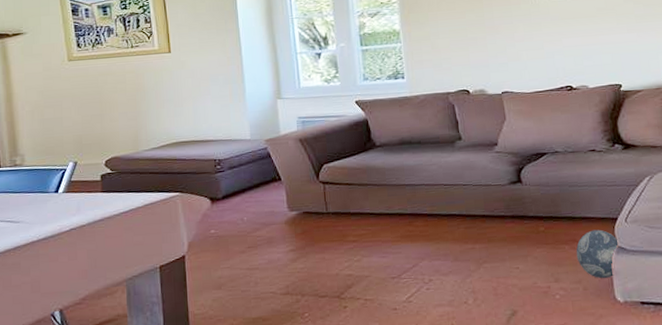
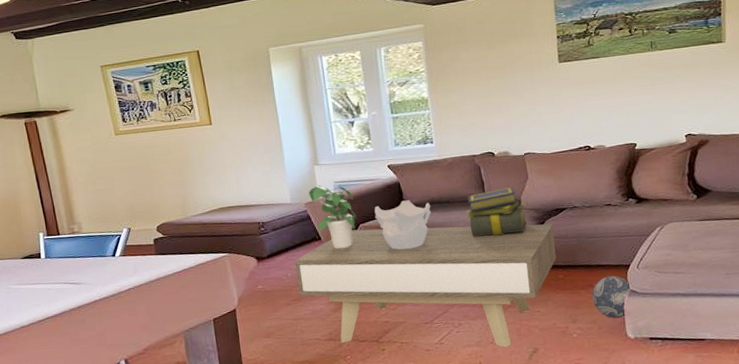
coffee table: none [251,169,537,309] -> present [294,223,557,348]
potted plant: none [270,120,320,192] -> present [308,185,357,249]
decorative bowl: none [340,139,402,194] -> present [374,200,432,250]
stack of books: none [439,128,506,182] -> present [466,187,528,237]

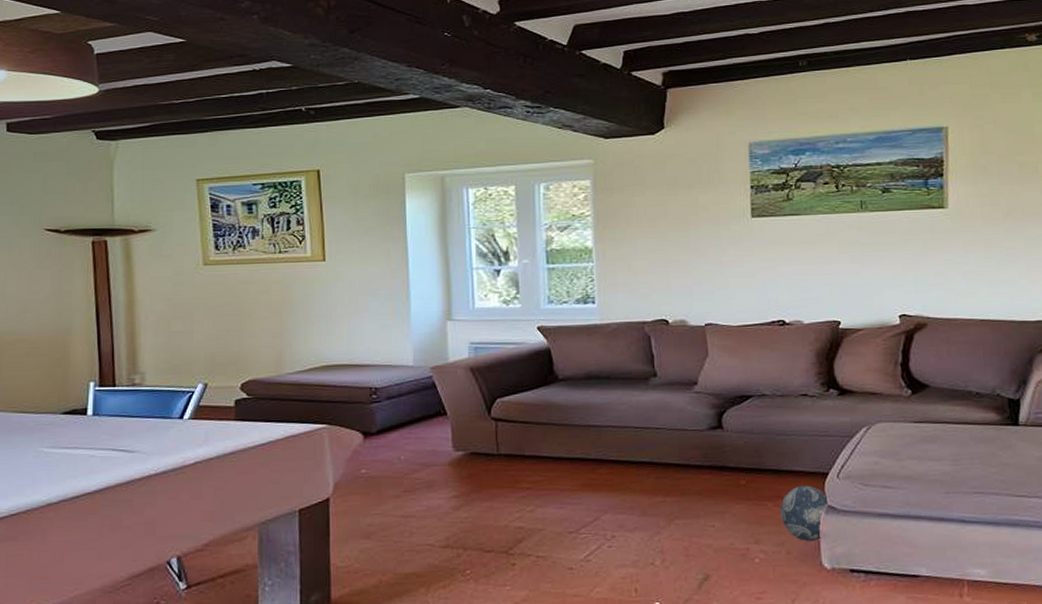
coffee table: present [294,223,557,348] -> none [410,405,739,571]
potted plant: present [308,185,357,249] -> none [437,346,494,429]
decorative bowl: present [374,200,432,250] -> none [516,372,588,435]
stack of books: present [466,187,528,237] -> none [630,364,705,425]

